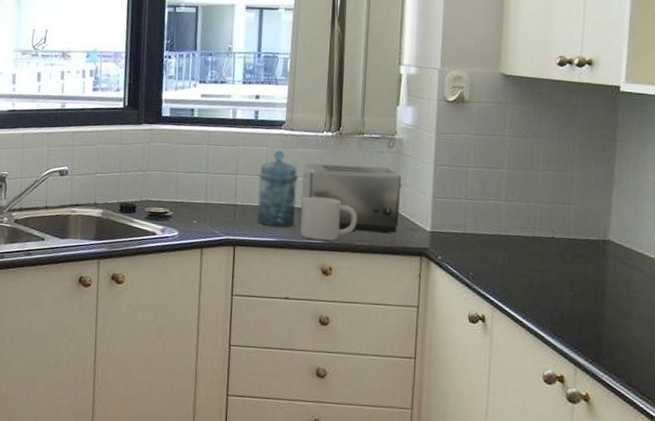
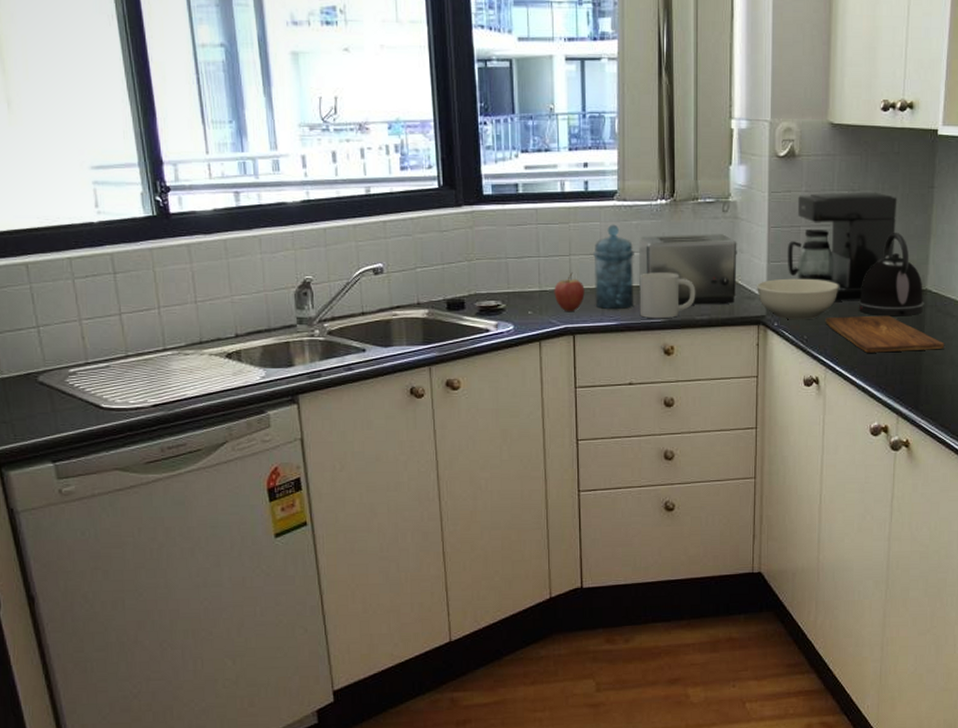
fruit: none [218,189,248,225] -> present [554,272,585,311]
bowl: none [420,214,511,257] -> present [757,278,840,320]
coffee maker: none [453,136,575,243] -> present [787,190,897,300]
cutting board: none [493,257,631,303] -> present [825,315,945,353]
kettle: none [530,181,606,265] -> present [858,233,924,316]

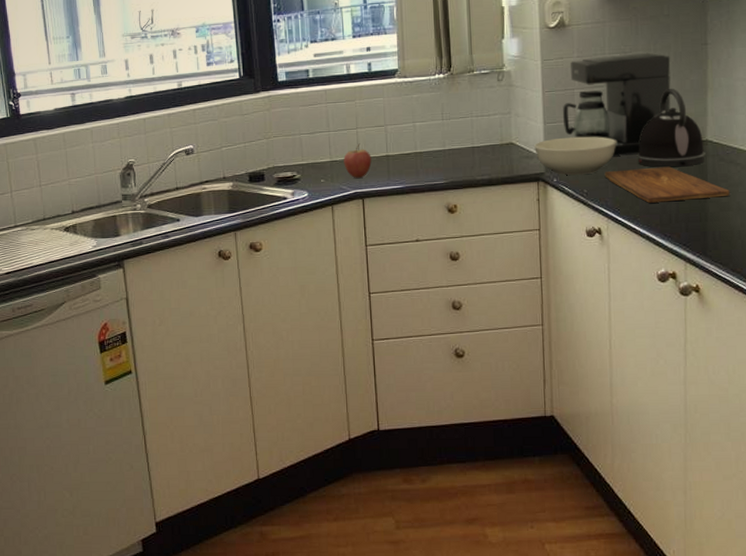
canister: present [593,224,634,309] -> none [378,99,417,174]
toaster: present [638,234,737,305] -> none [419,101,515,167]
mug: present [639,272,696,319] -> none [421,138,476,181]

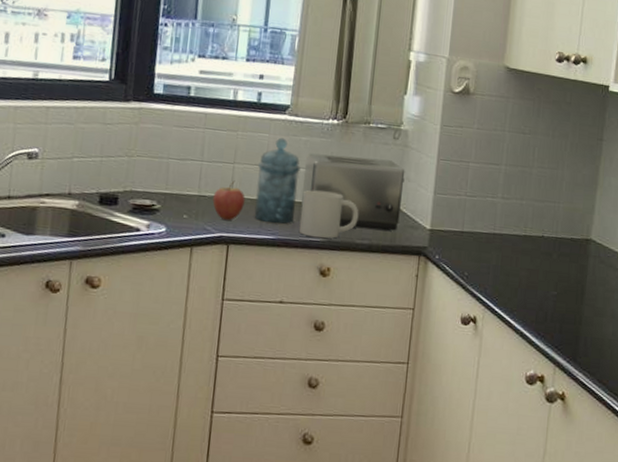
canister: none [378,99,417,174] -> present [254,137,300,224]
toaster: none [419,101,515,167] -> present [301,153,405,231]
mug: none [421,138,476,181] -> present [298,190,359,239]
bowl: present [534,136,617,176] -> none [421,211,505,256]
coffee maker: present [562,51,671,155] -> none [454,130,567,242]
cutting board: present [604,166,730,203] -> none [487,256,606,302]
kettle: present [637,89,705,168] -> none [522,179,588,264]

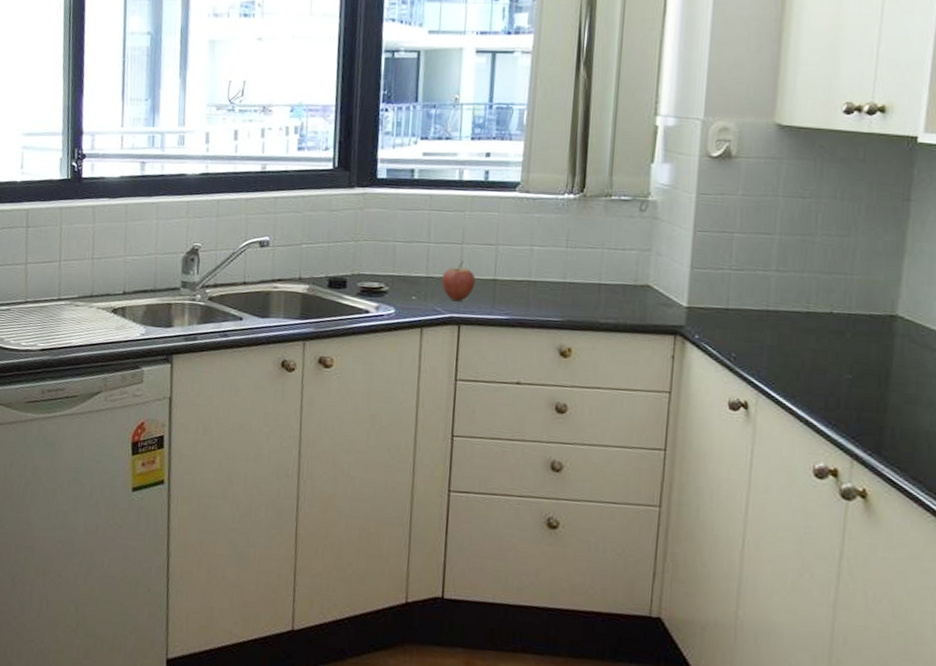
canister: present [254,137,300,224] -> none [485,215,534,303]
mug: present [298,190,359,239] -> none [534,268,602,318]
toaster: present [301,153,405,231] -> none [536,230,655,309]

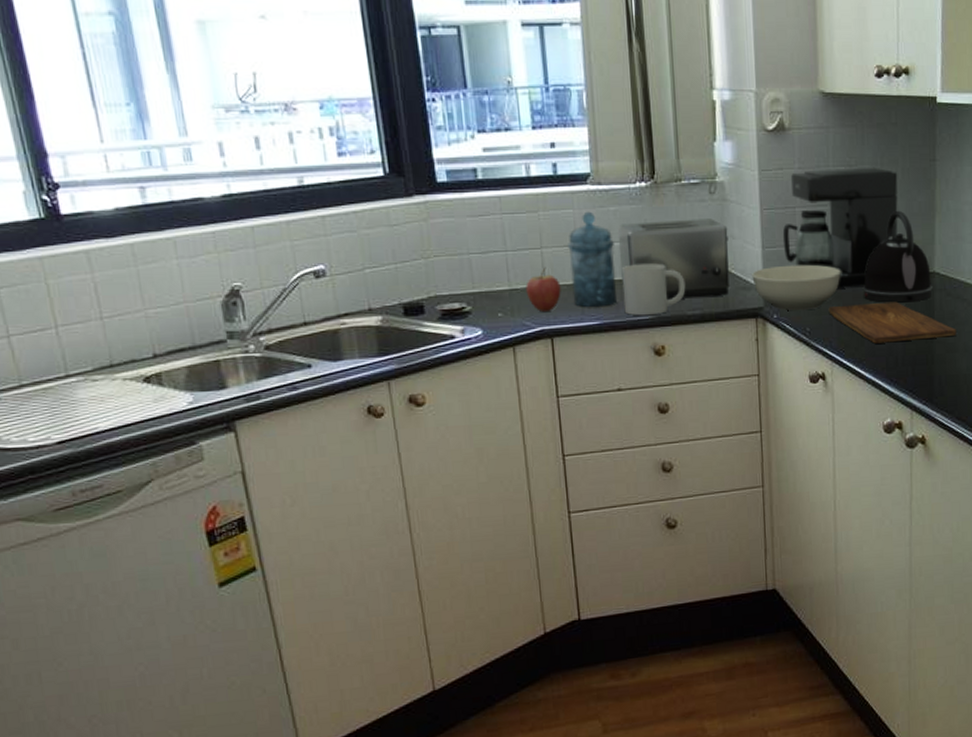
canister: none [485,215,534,303] -> present [568,211,616,307]
mug: none [534,268,602,318] -> present [621,263,686,316]
toaster: none [536,230,655,309] -> present [617,218,730,299]
bowl: none [675,287,781,336] -> present [752,264,842,311]
coffee maker: none [715,196,861,320] -> present [782,165,898,287]
cutting board: none [760,335,920,387] -> present [828,301,957,344]
kettle: none [804,248,893,344] -> present [862,211,933,303]

